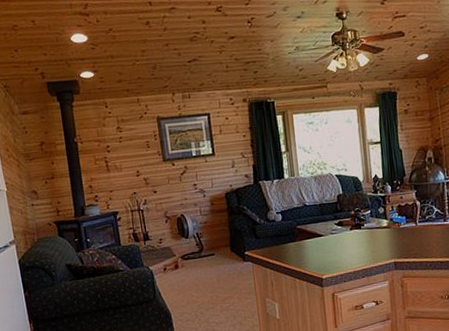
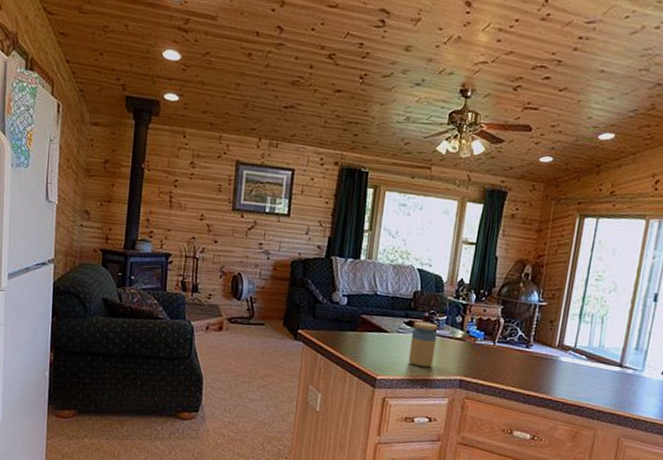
jar: none [343,218,369,260] -> present [408,321,438,367]

